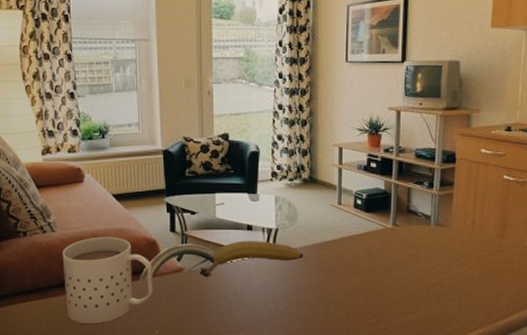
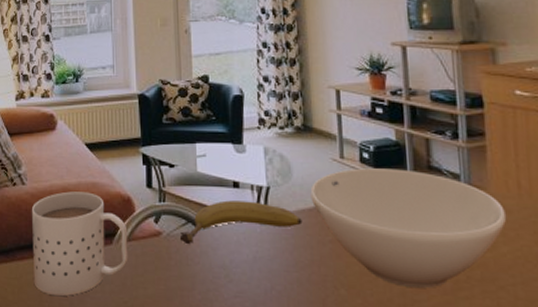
bowl: none [312,212,462,302] -> present [310,168,507,288]

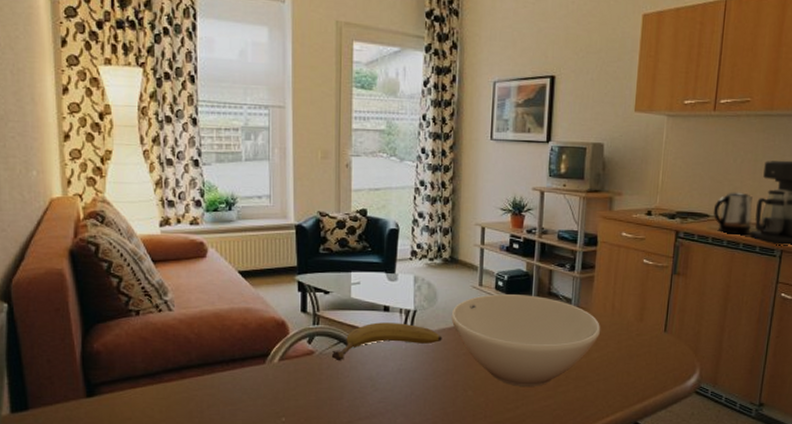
mug: present [31,191,128,297] -> none [179,317,281,412]

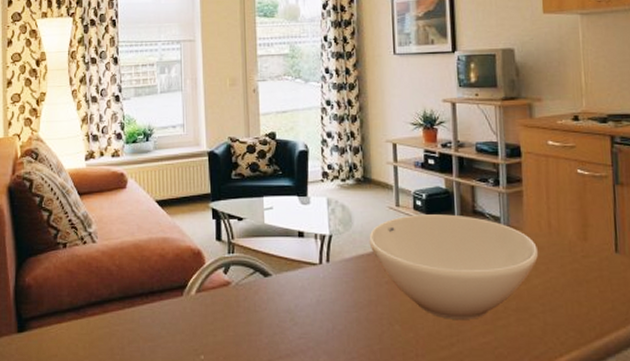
fruit: present [331,322,442,361] -> none [247,249,362,293]

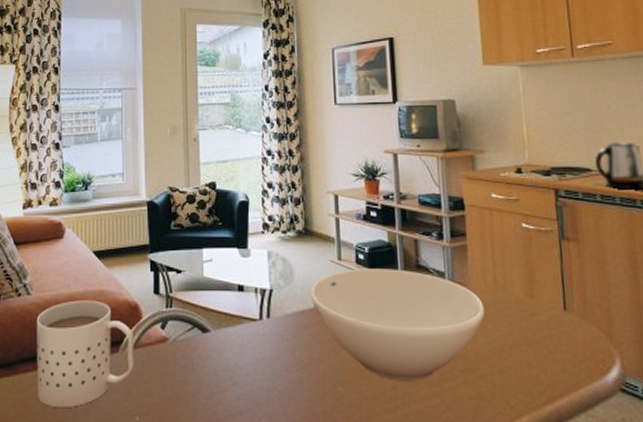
mug: none [102,247,199,349] -> present [36,300,134,409]

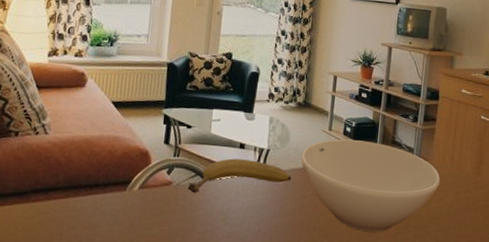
mug: present [36,300,134,409] -> none [45,143,142,235]
fruit: none [185,304,303,350] -> present [187,158,292,194]

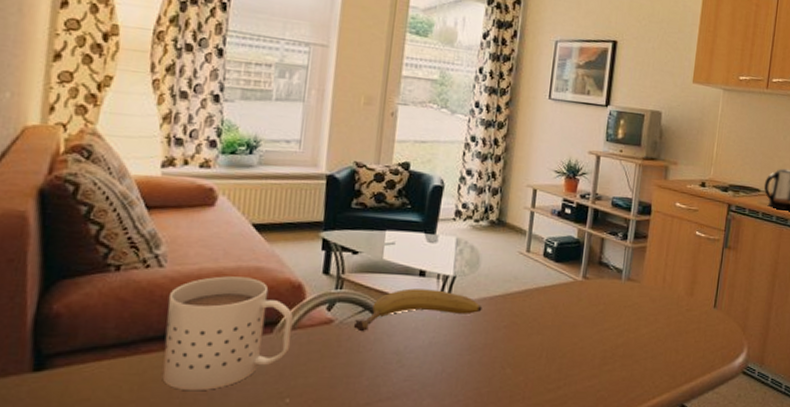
mug: none [45,143,142,235] -> present [162,276,294,392]
bowl: present [301,139,441,232] -> none [493,261,651,364]

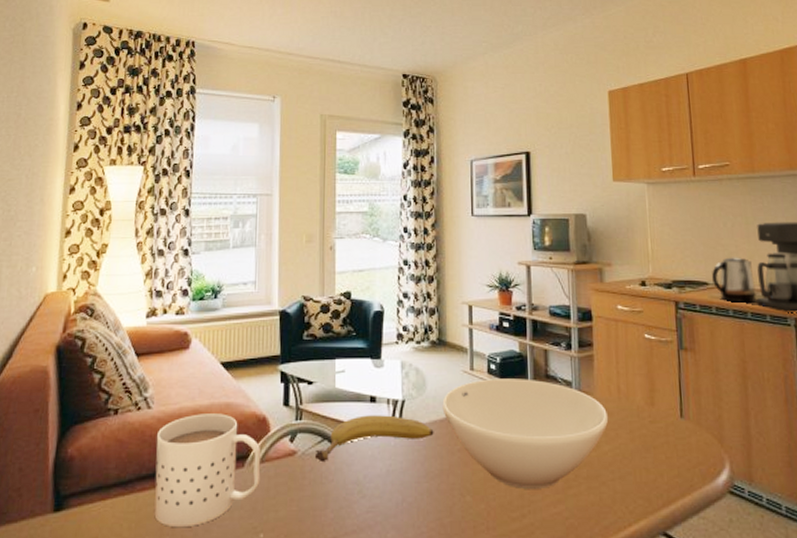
bowl: none [493,261,651,364] -> present [442,378,609,489]

